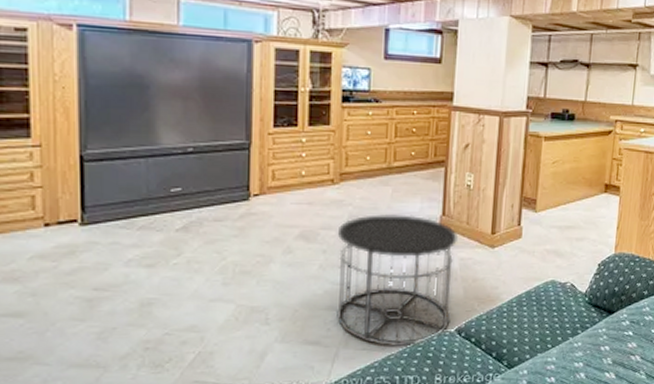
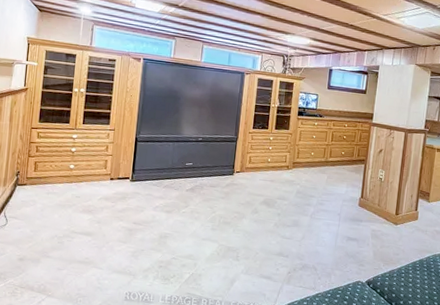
side table: present [337,214,457,348] -> none [284,193,371,289]

